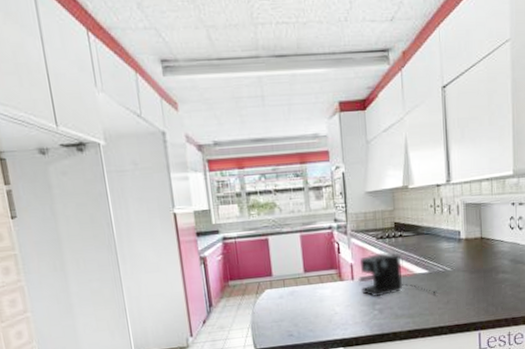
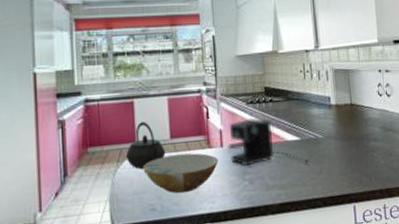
kettle: none [264,257,301,300] -> present [126,122,166,169]
bowl: none [279,285,350,322] -> present [143,153,218,194]

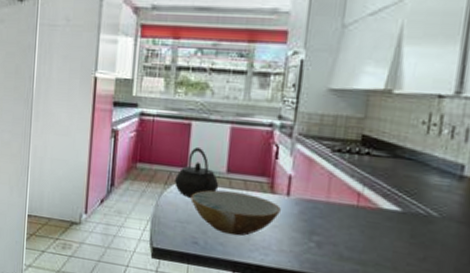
coffee maker: present [227,117,311,166] -> none [296,169,412,244]

